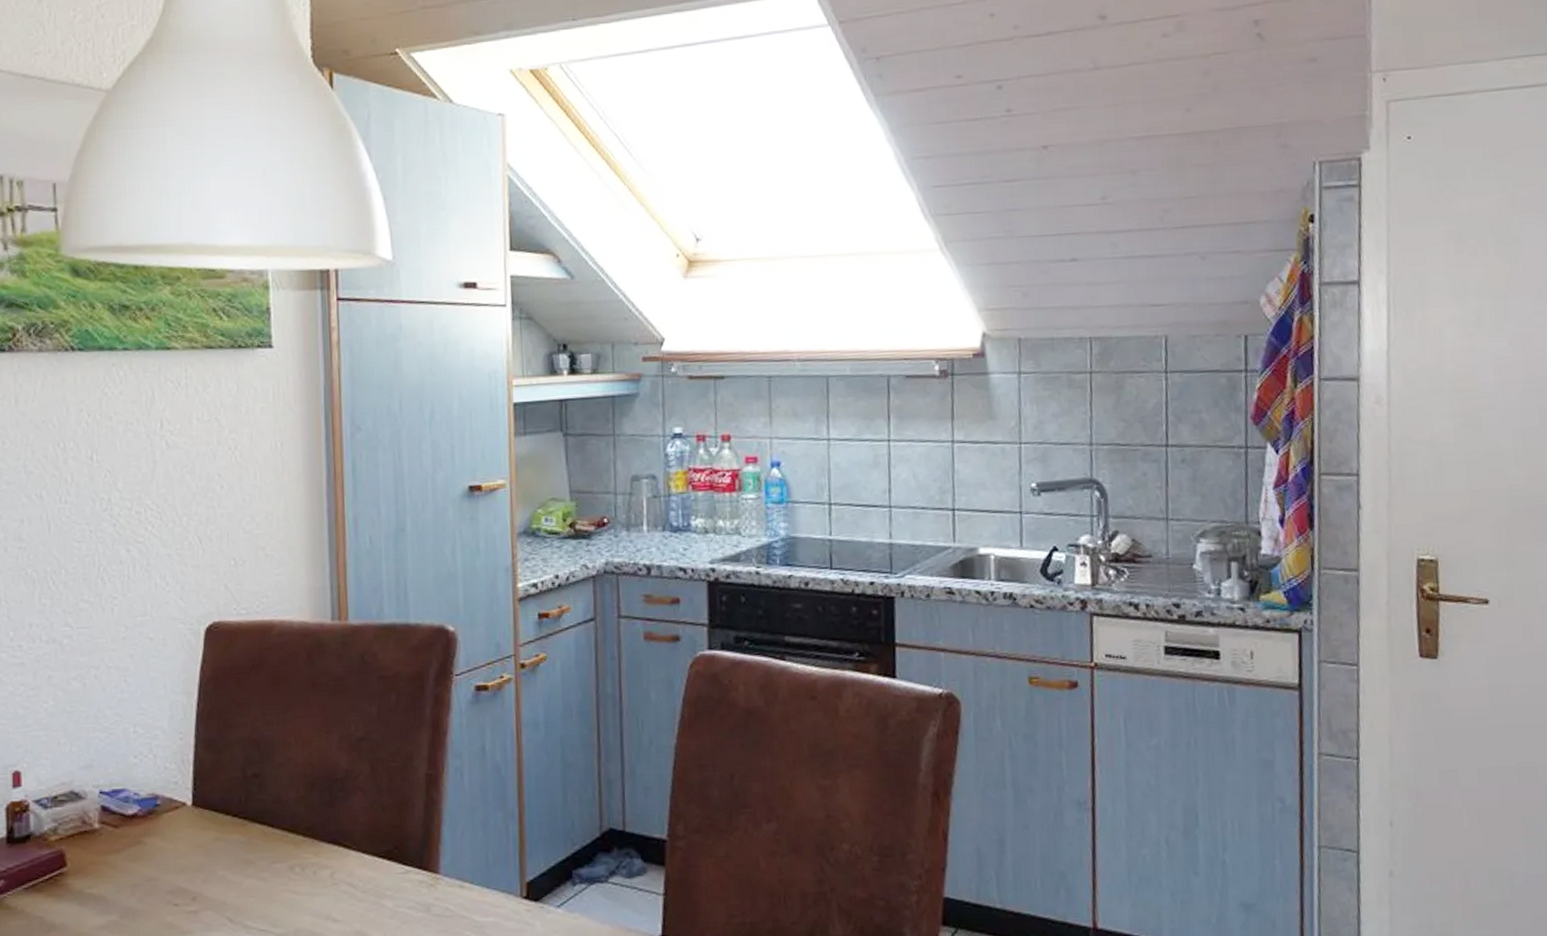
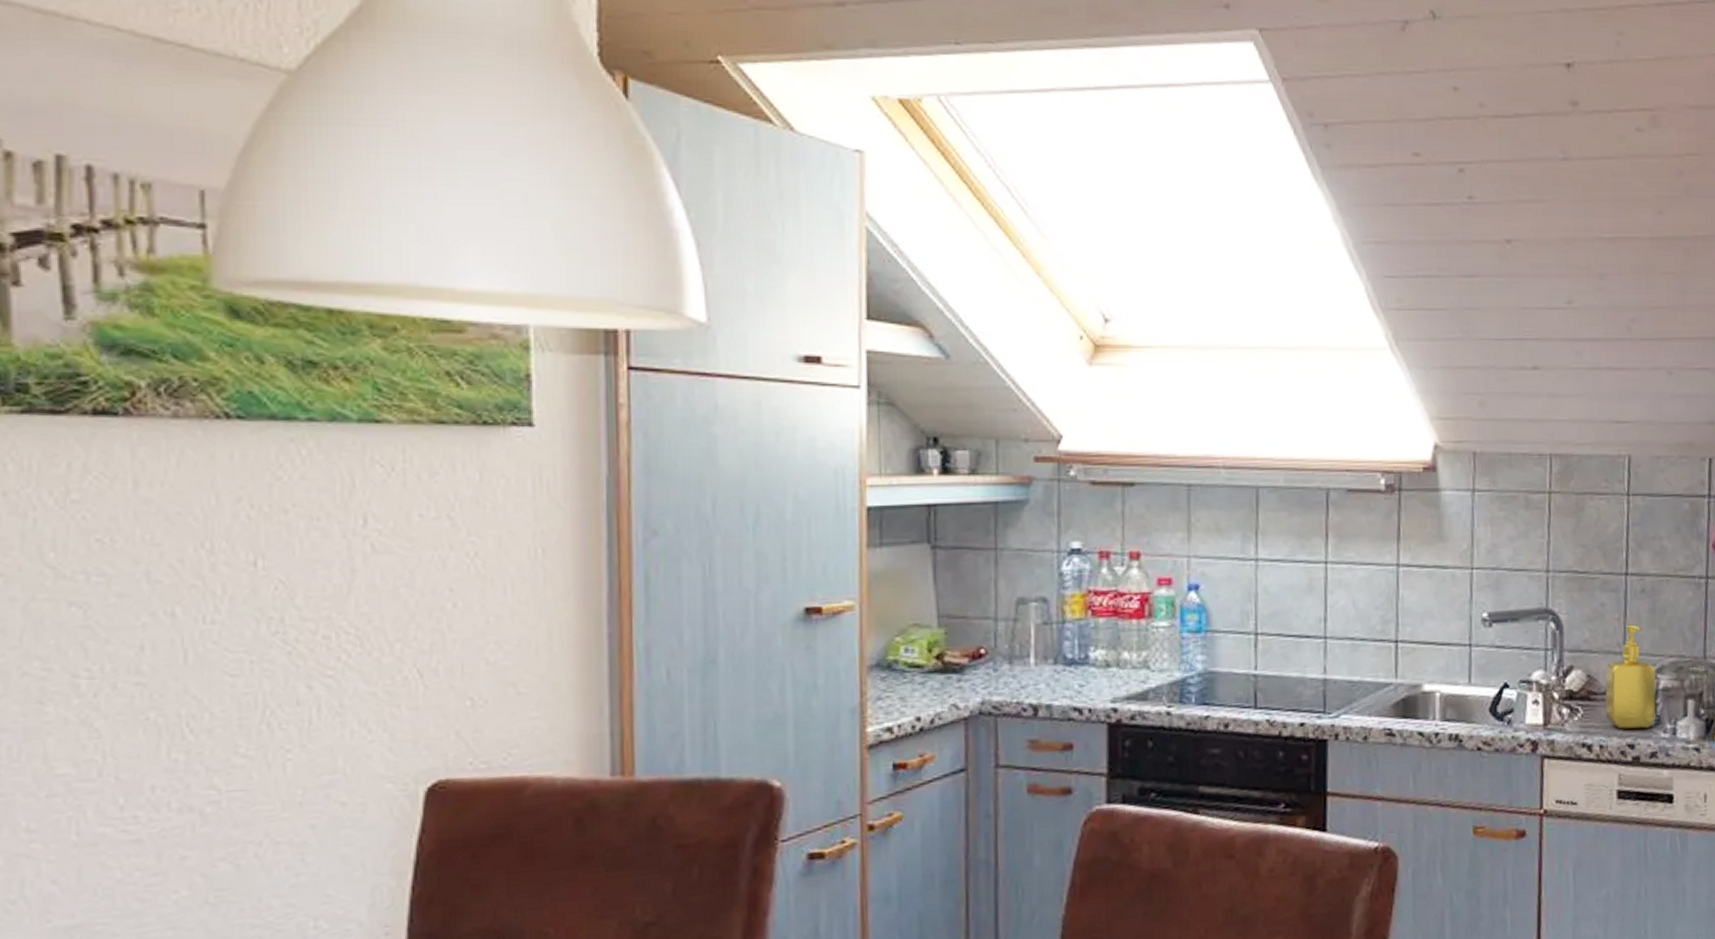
soap dispenser: none [1149,491,1200,590] -> present [1605,623,1656,730]

